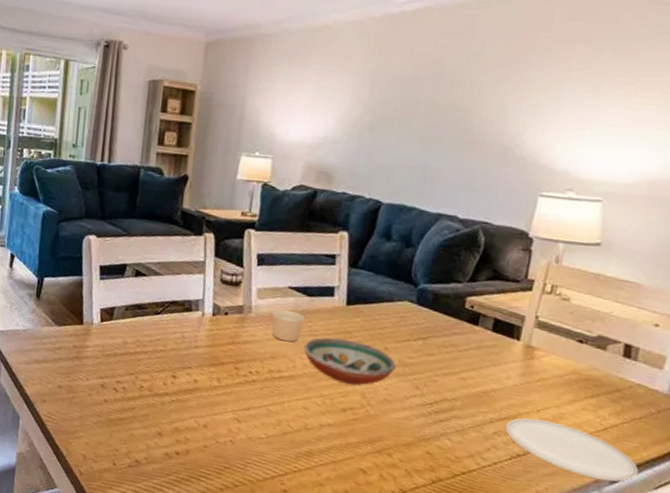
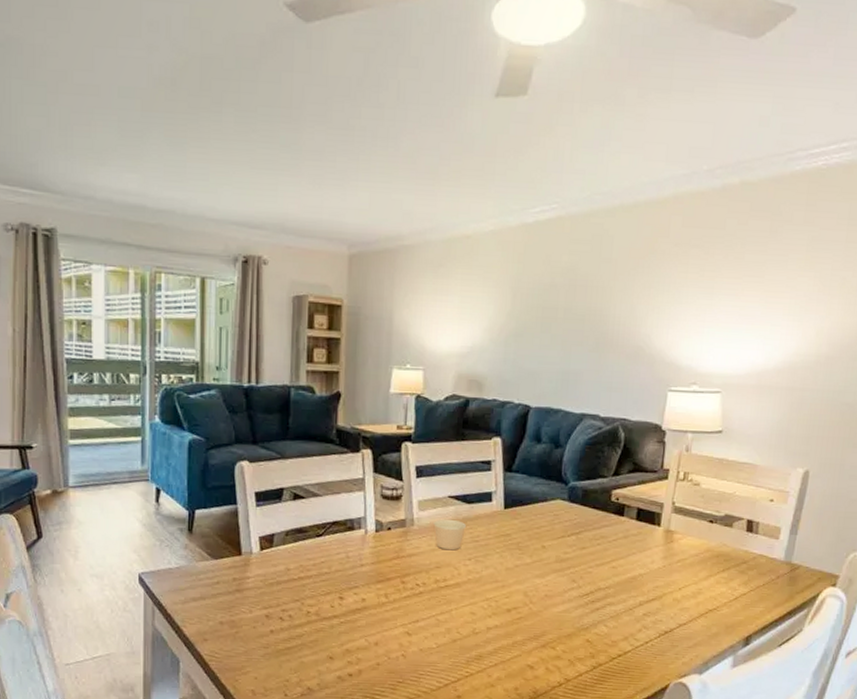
decorative bowl: present [303,337,396,385] -> none [466,542,554,585]
plate: present [505,418,639,482] -> none [653,597,765,645]

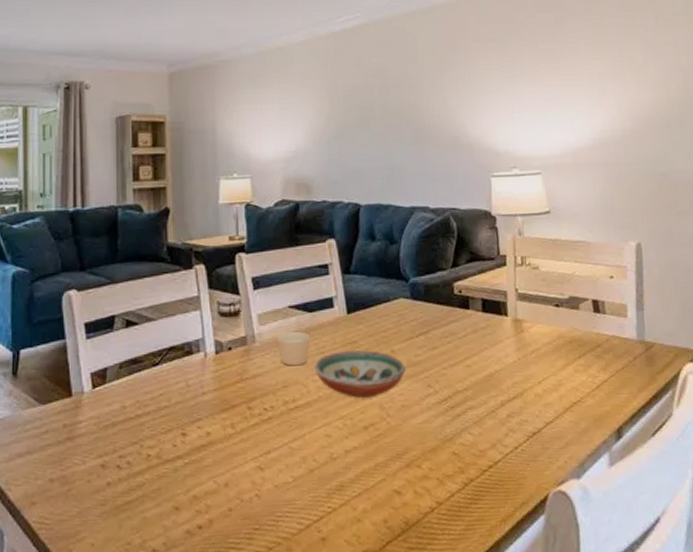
decorative bowl: none [466,542,554,585] -> present [314,350,406,398]

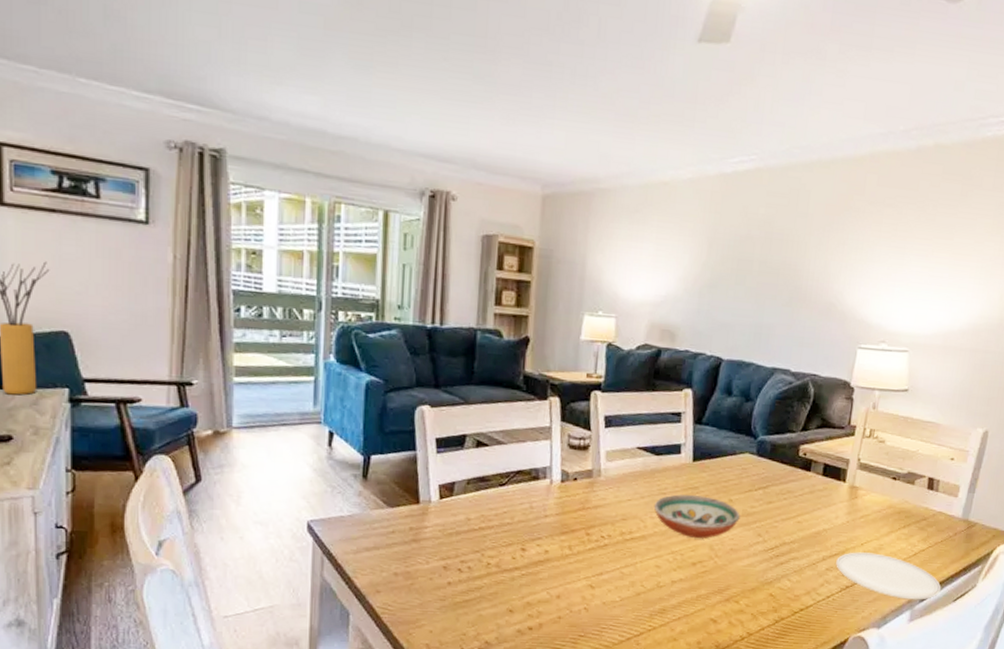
candle: present [276,331,311,366] -> none [621,470,655,503]
plate: none [516,390,636,440] -> present [836,552,941,600]

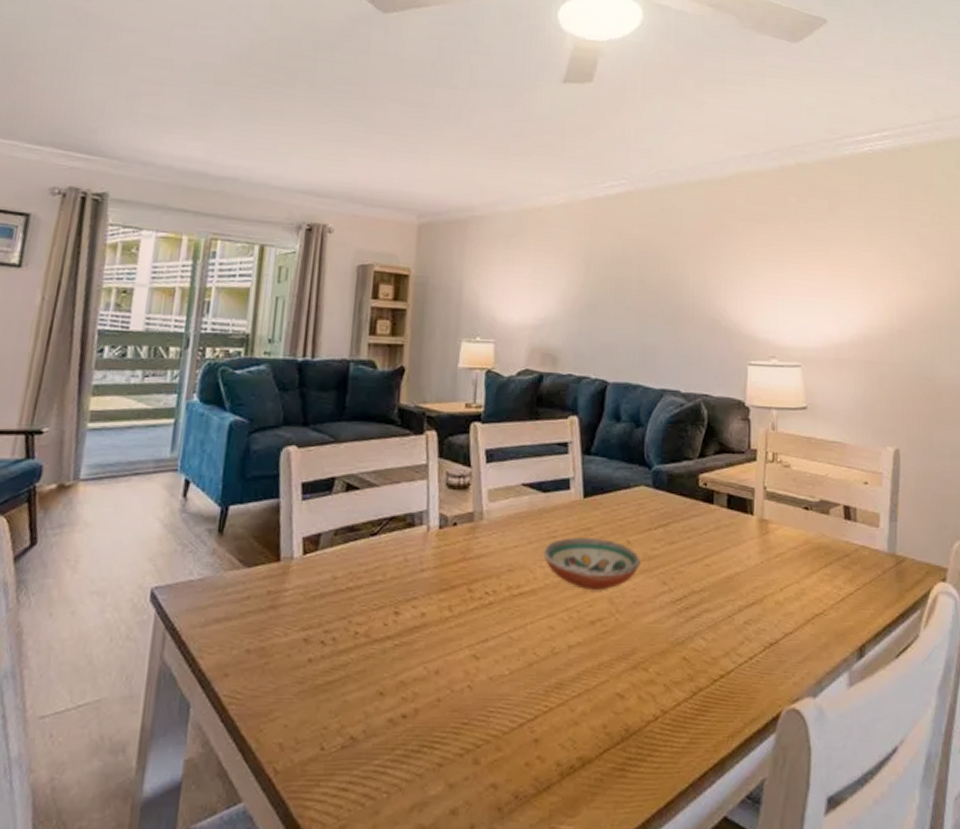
plate: present [836,552,941,600] -> none [755,599,879,658]

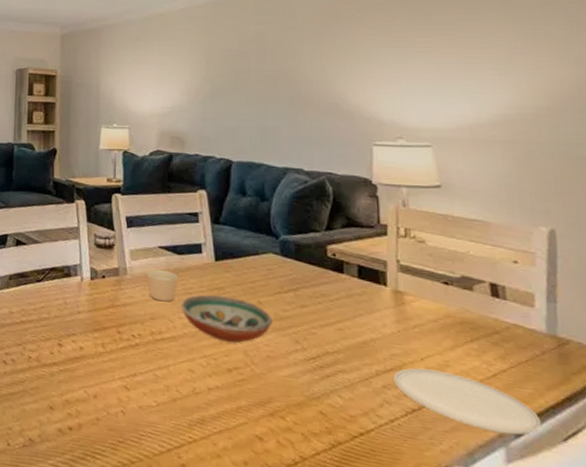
candle: none [505,511,543,549] -> present [146,269,179,302]
plate: none [755,599,879,658] -> present [393,368,542,436]

